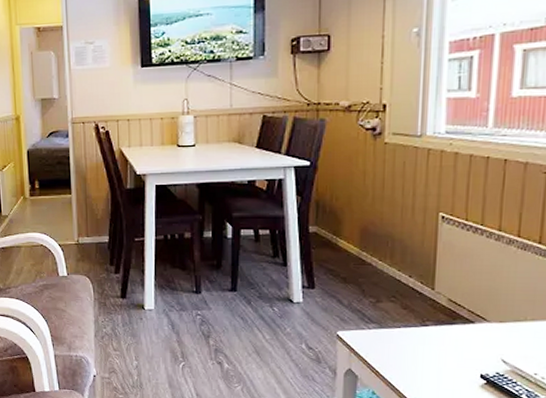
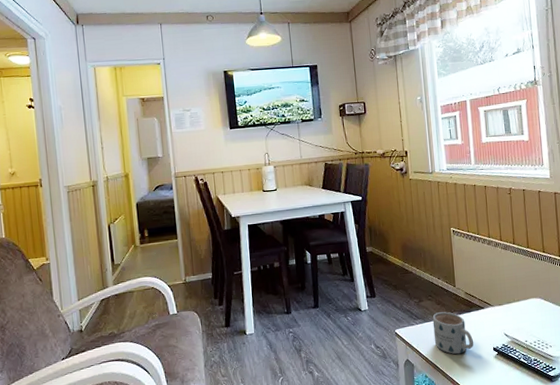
mug: none [392,319,452,375] -> present [432,311,474,355]

